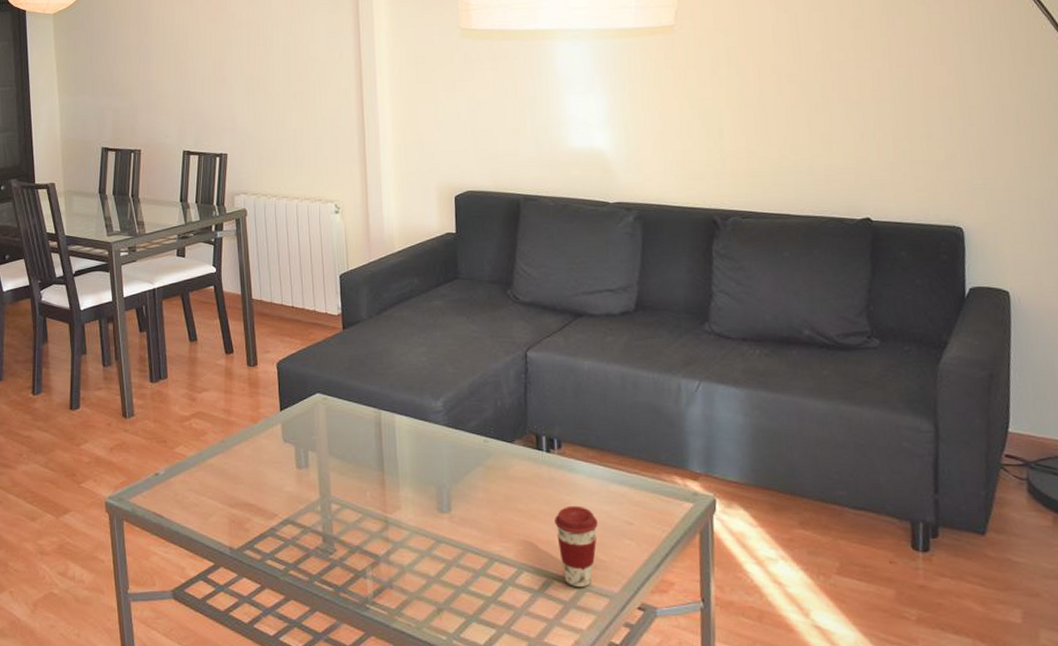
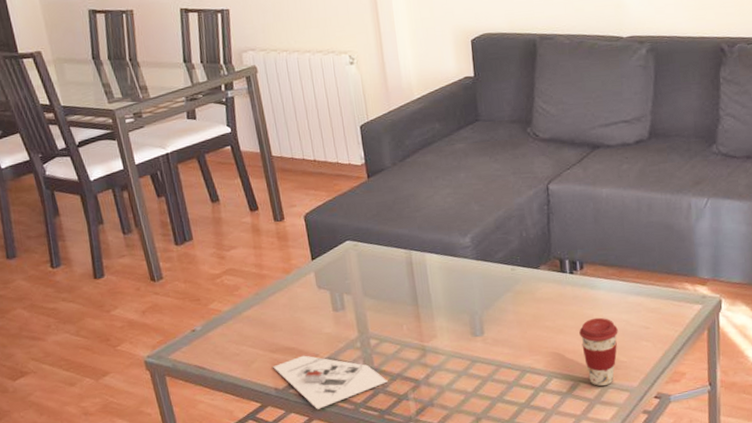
architectural model: none [230,514,346,577] -> present [273,355,388,409]

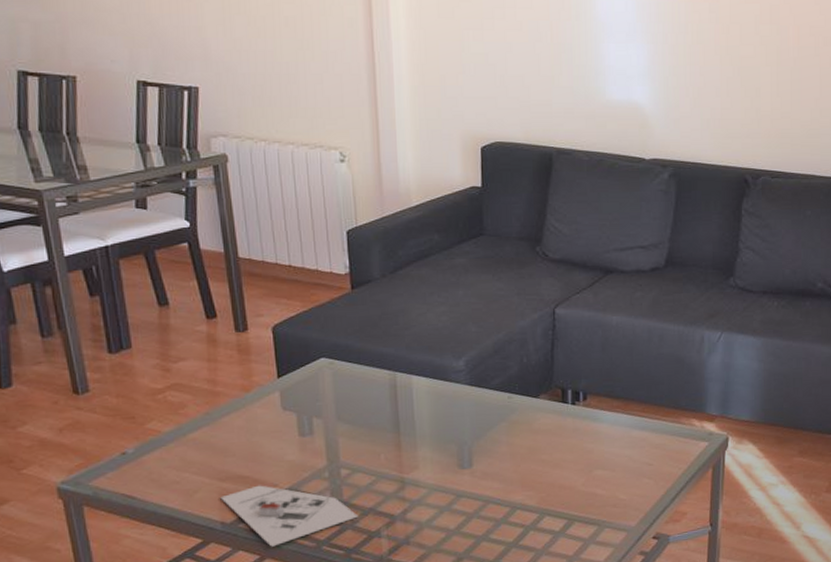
coffee cup: present [579,317,618,386] -> none [577,452,619,525]

